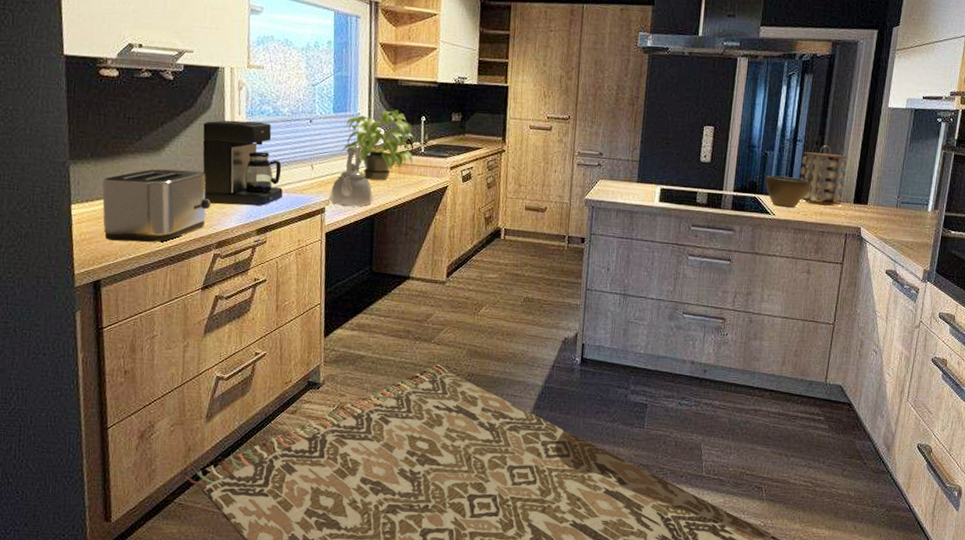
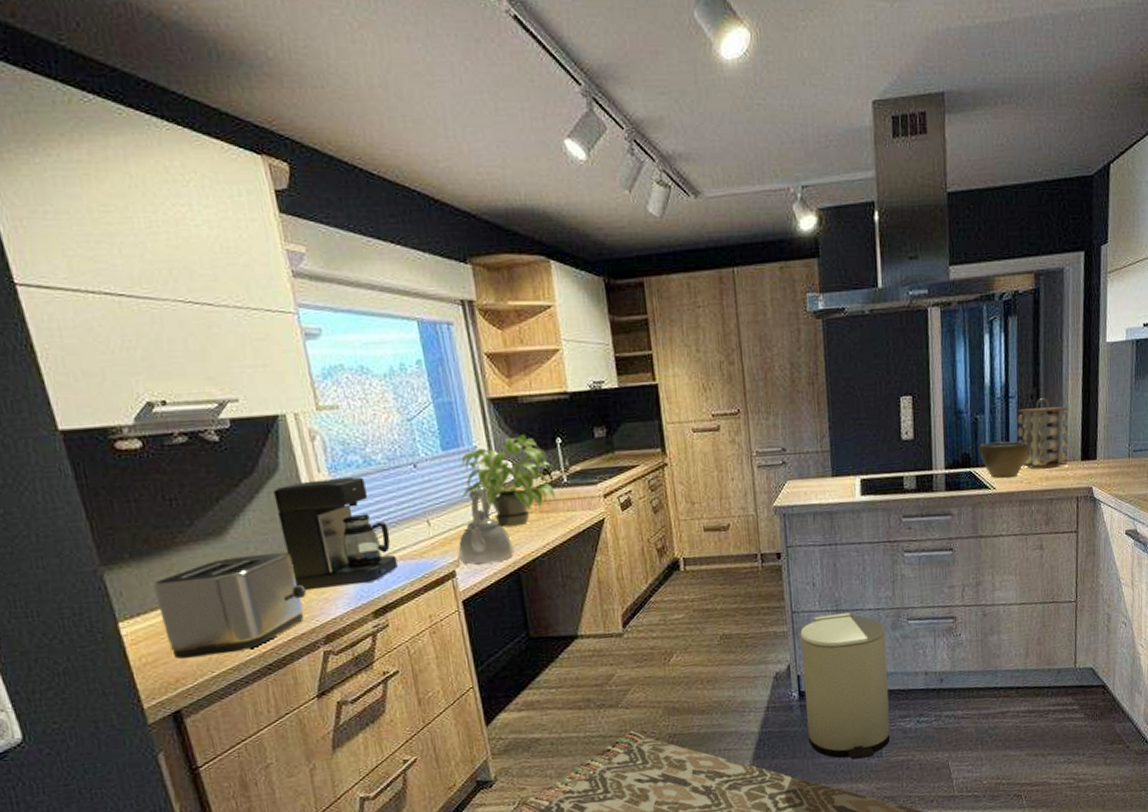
pedal bin: none [583,296,663,427] -> present [800,612,890,760]

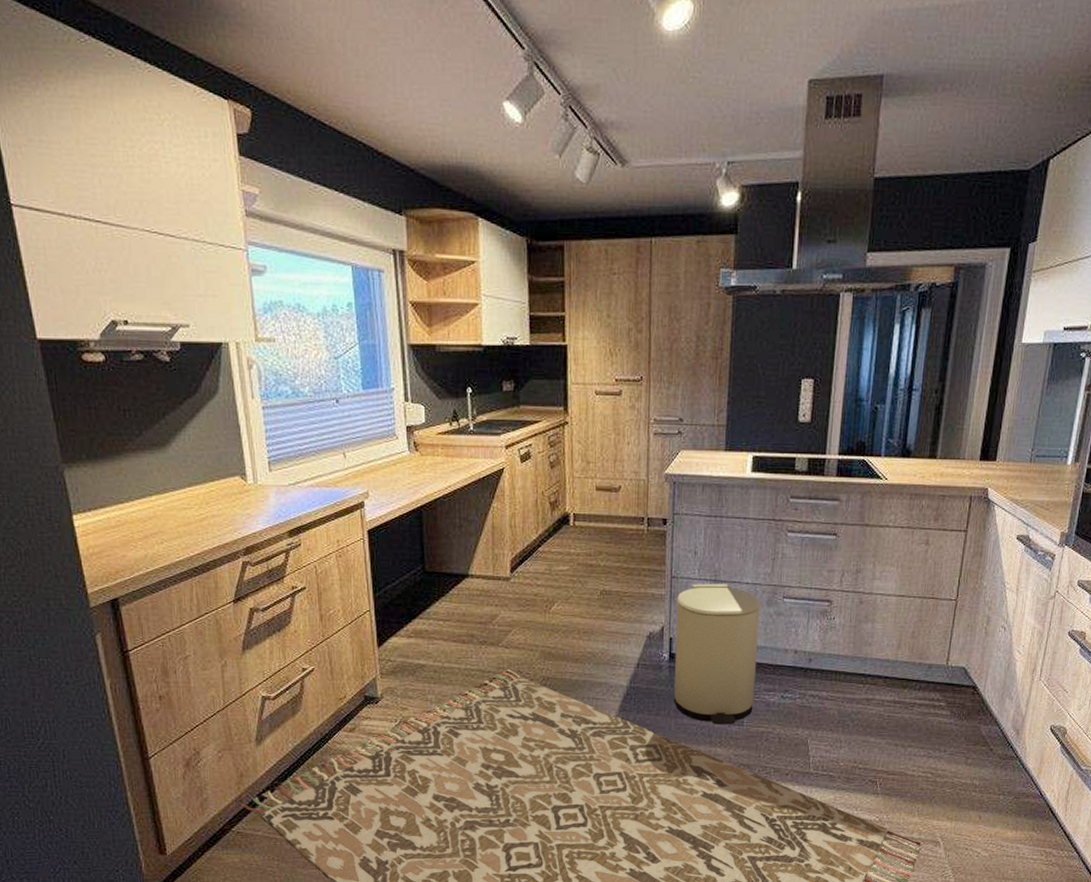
toaster: present [153,551,306,659] -> none [104,467,232,553]
coffee maker: present [273,477,398,591] -> none [212,405,314,505]
kettle: present [458,486,515,565] -> none [368,426,419,498]
plant: present [461,434,556,528] -> none [375,381,462,467]
bowl: present [978,441,1030,478] -> none [874,432,928,469]
spice rack: present [1017,397,1069,469] -> none [916,392,973,465]

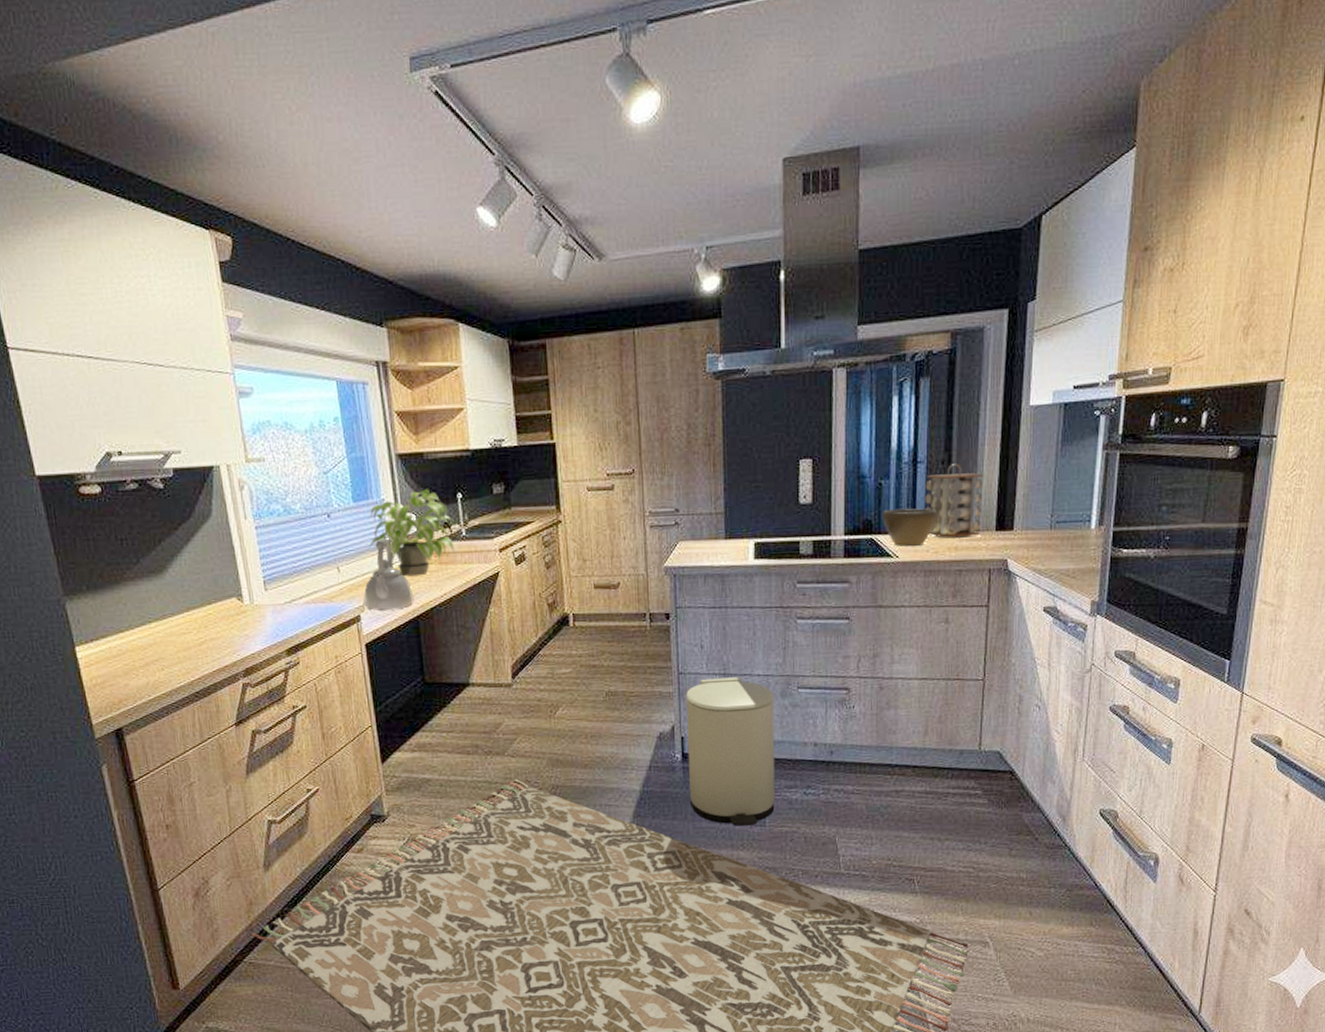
kettle: none [368,426,419,498] -> present [363,537,414,611]
plant: none [375,381,462,467] -> present [368,489,455,577]
bowl: none [874,432,928,469] -> present [881,508,938,546]
spice rack: none [916,392,973,465] -> present [925,462,984,539]

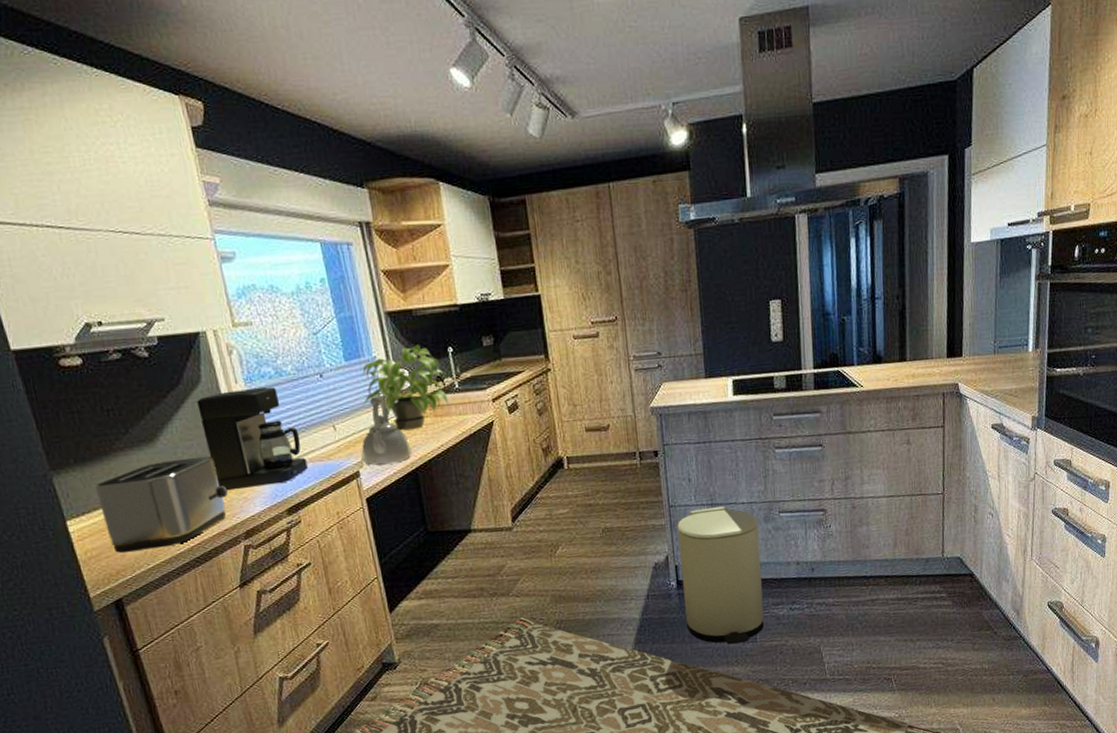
toaster: none [104,590,230,682] -> present [95,456,228,553]
coffee maker: none [206,525,310,627] -> present [197,387,308,491]
bowl: present [881,508,938,546] -> none [846,340,896,376]
spice rack: present [925,462,984,539] -> none [883,297,934,367]

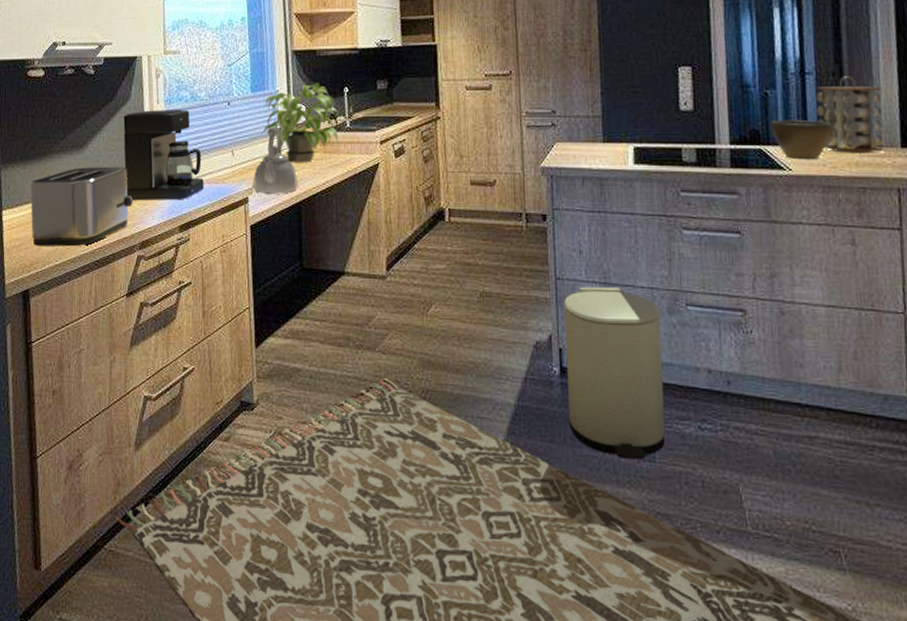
bowl: none [846,340,896,376] -> present [769,119,833,159]
spice rack: none [883,297,934,367] -> present [816,75,884,153]

